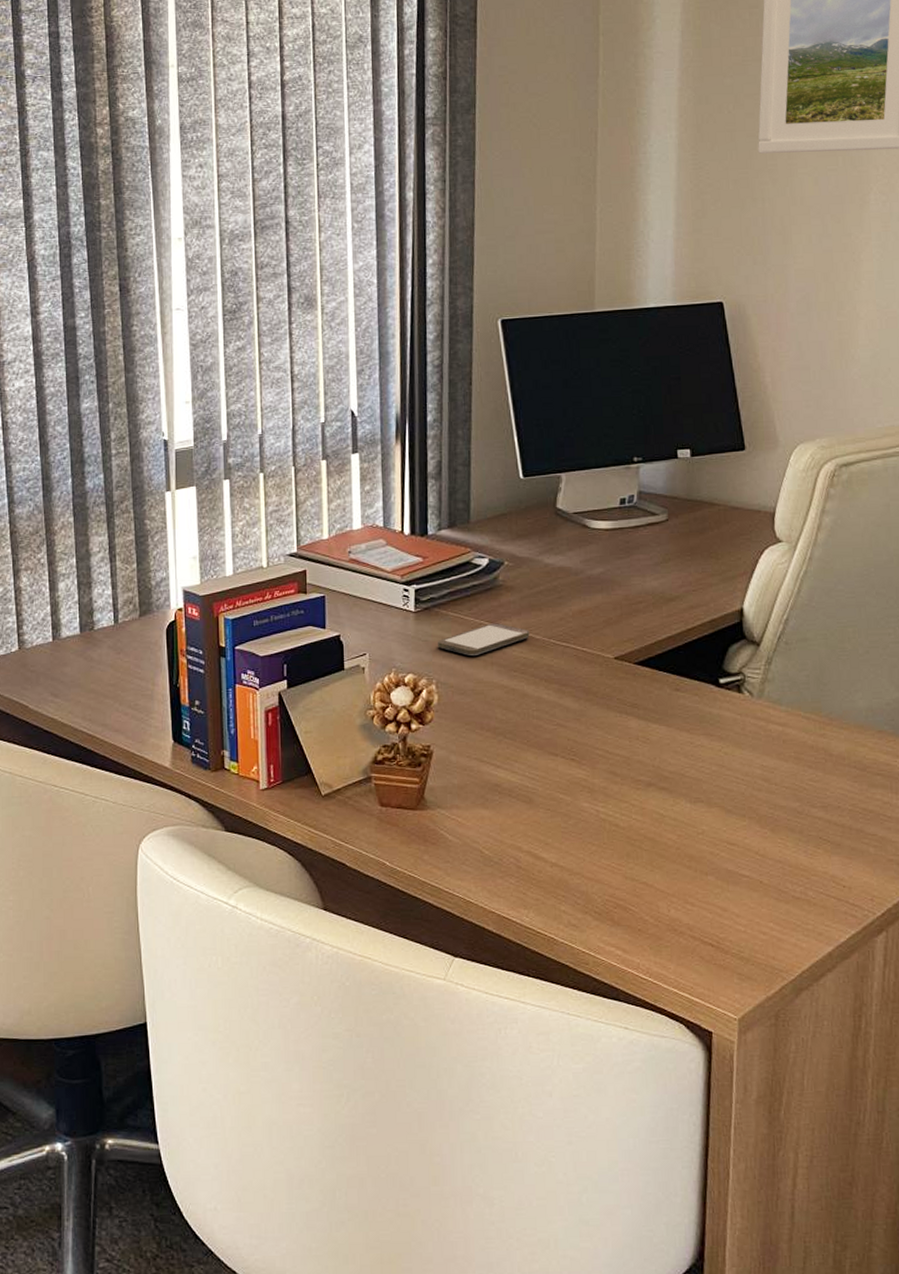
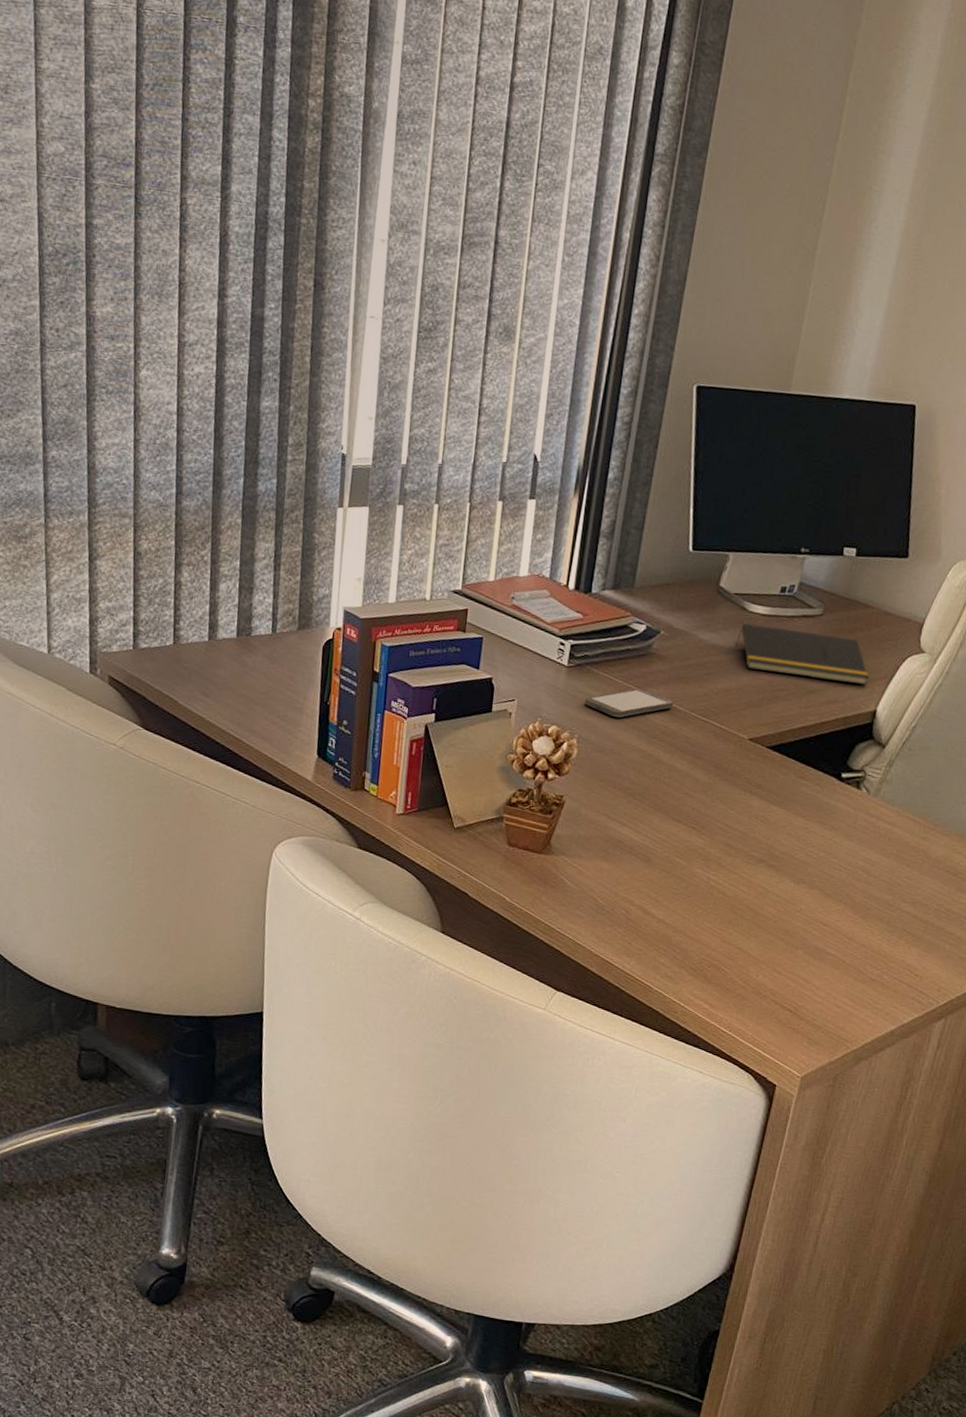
notepad: none [583,539,728,587] -> present [736,622,869,685]

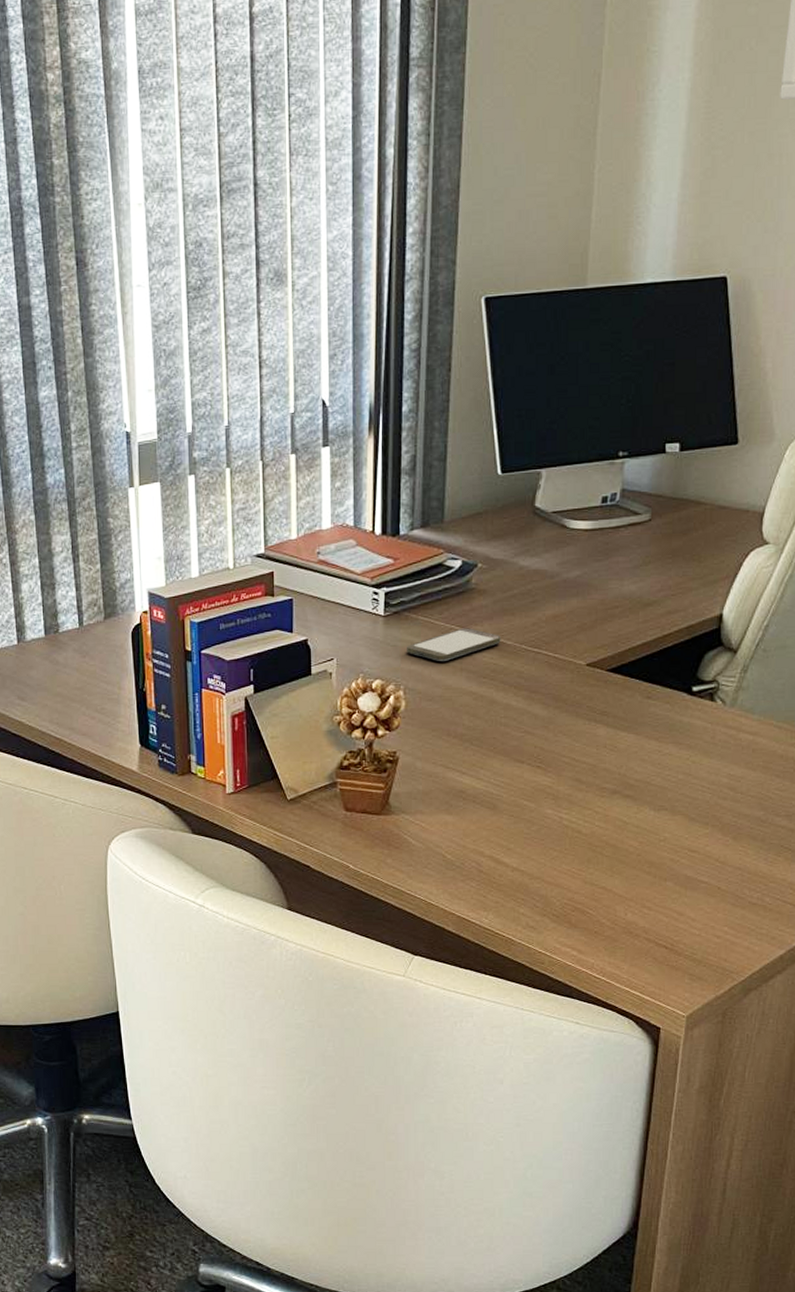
notepad: present [736,622,869,685] -> none [560,540,710,591]

